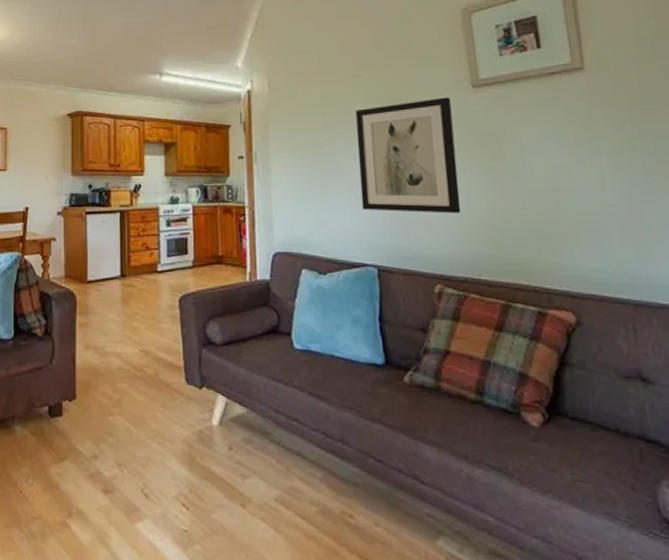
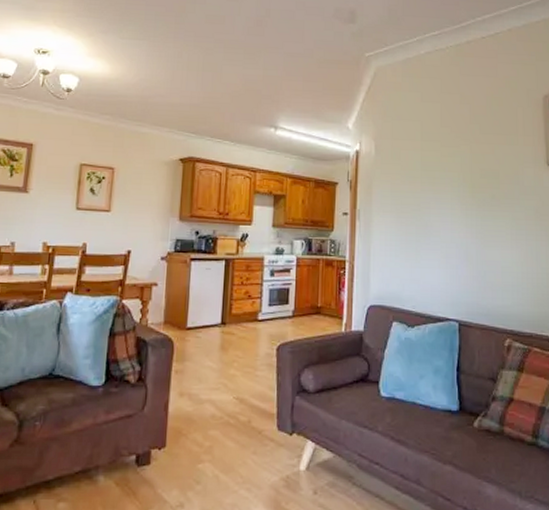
wall art: present [355,97,461,214] -> none [449,172,531,276]

